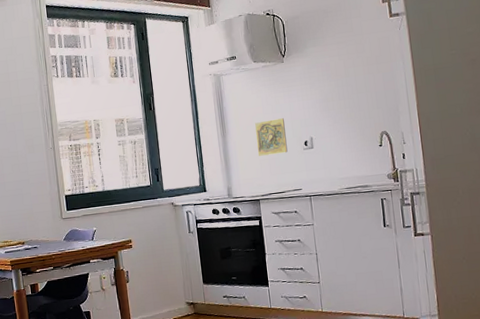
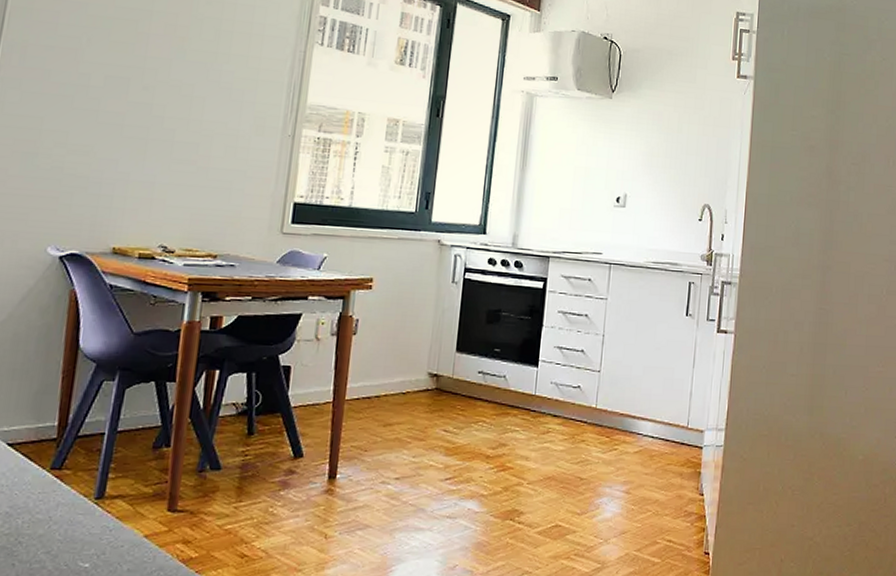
decorative tile: present [255,118,288,156] -> none [559,162,599,206]

